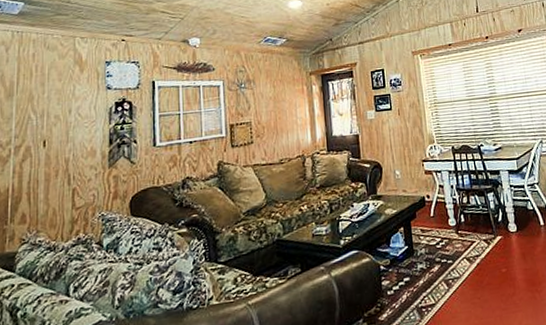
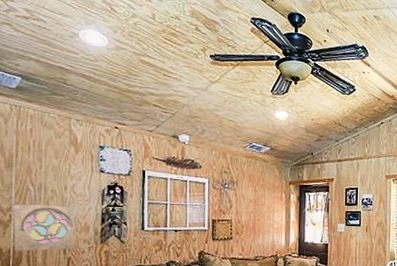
wall ornament: none [12,129,81,190] -> present [13,204,76,252]

